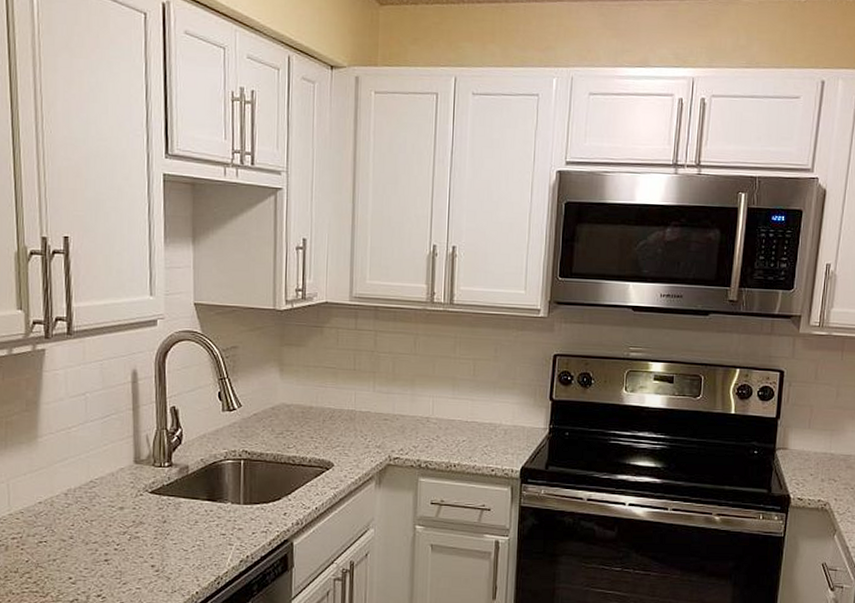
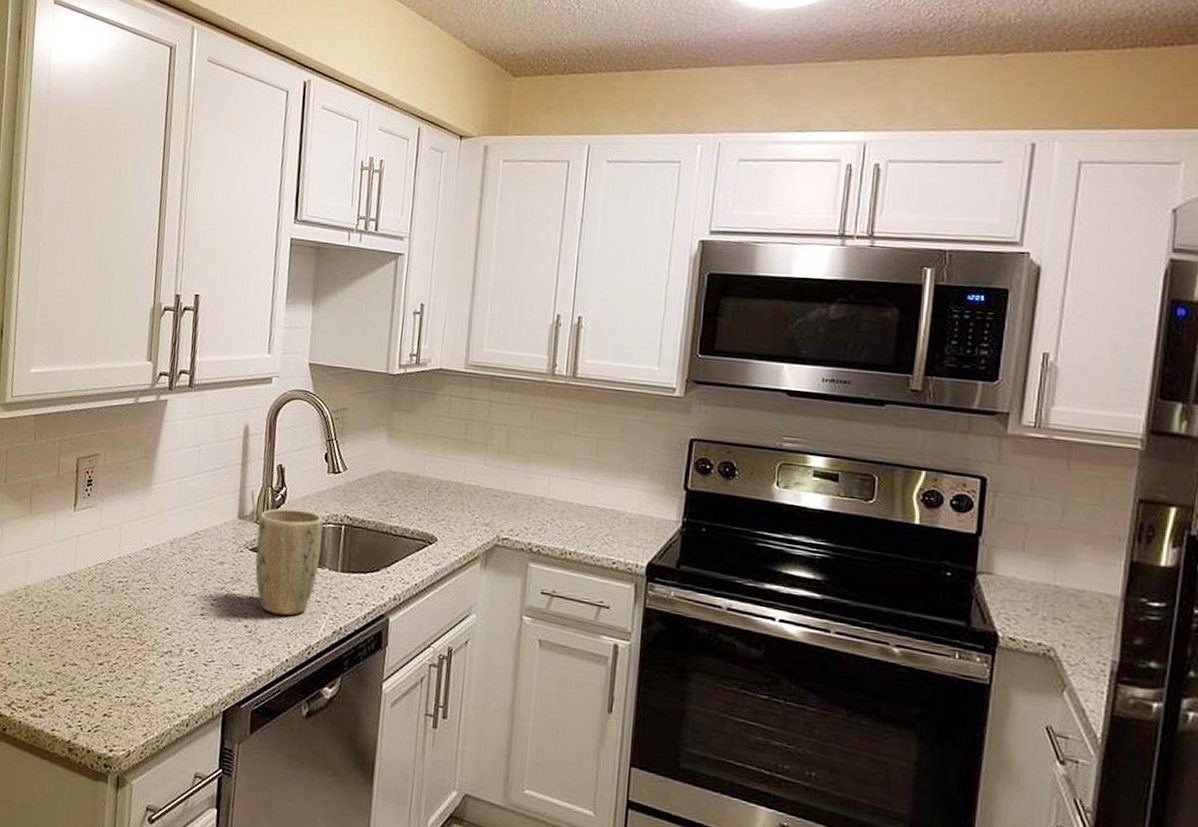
plant pot: none [156,449,223,551] -> present [255,508,323,616]

